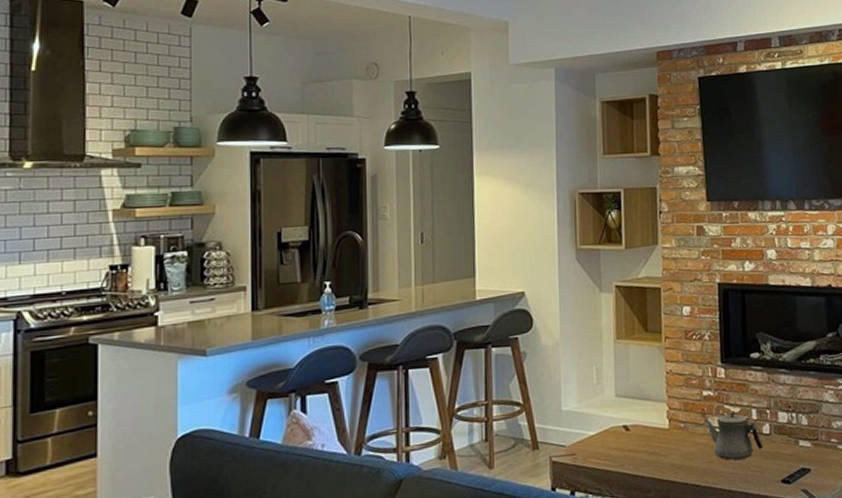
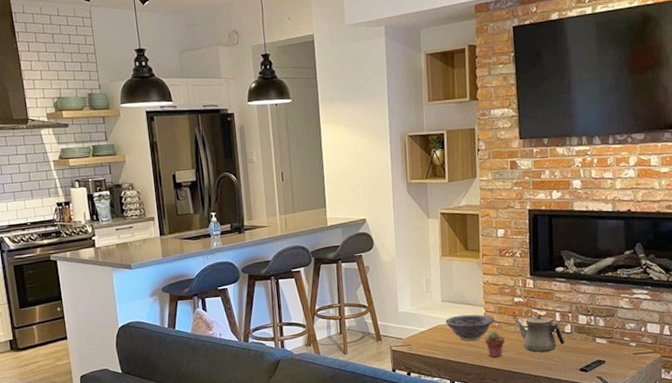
decorative bowl: none [620,412,680,448] -> present [445,314,495,342]
potted succulent: none [667,433,692,469] -> present [484,331,505,358]

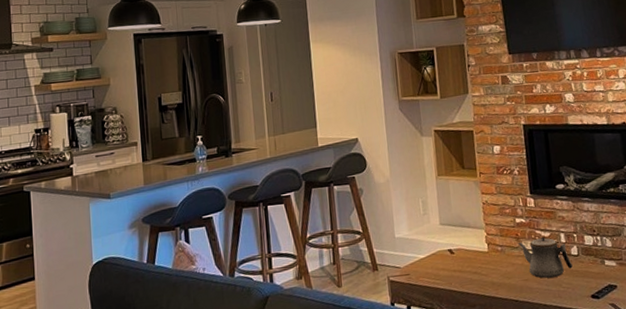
decorative bowl: present [445,314,495,342] -> none [445,237,497,268]
potted succulent: present [484,331,505,358] -> none [488,255,510,286]

